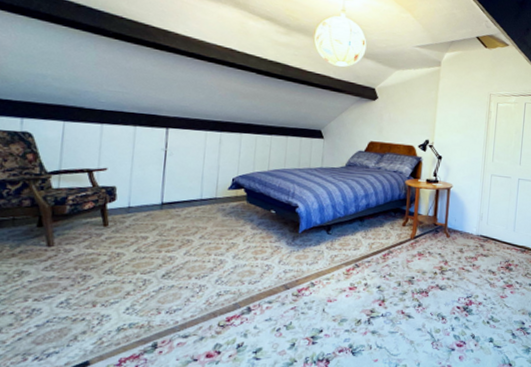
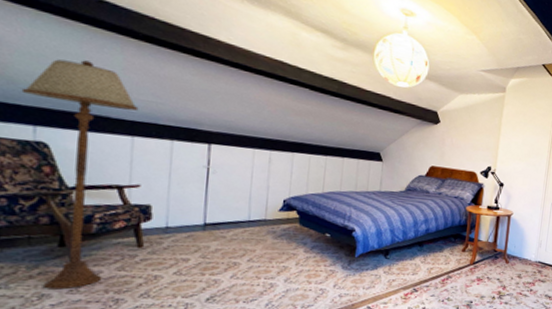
floor lamp: none [12,58,108,267] -> present [21,59,139,290]

